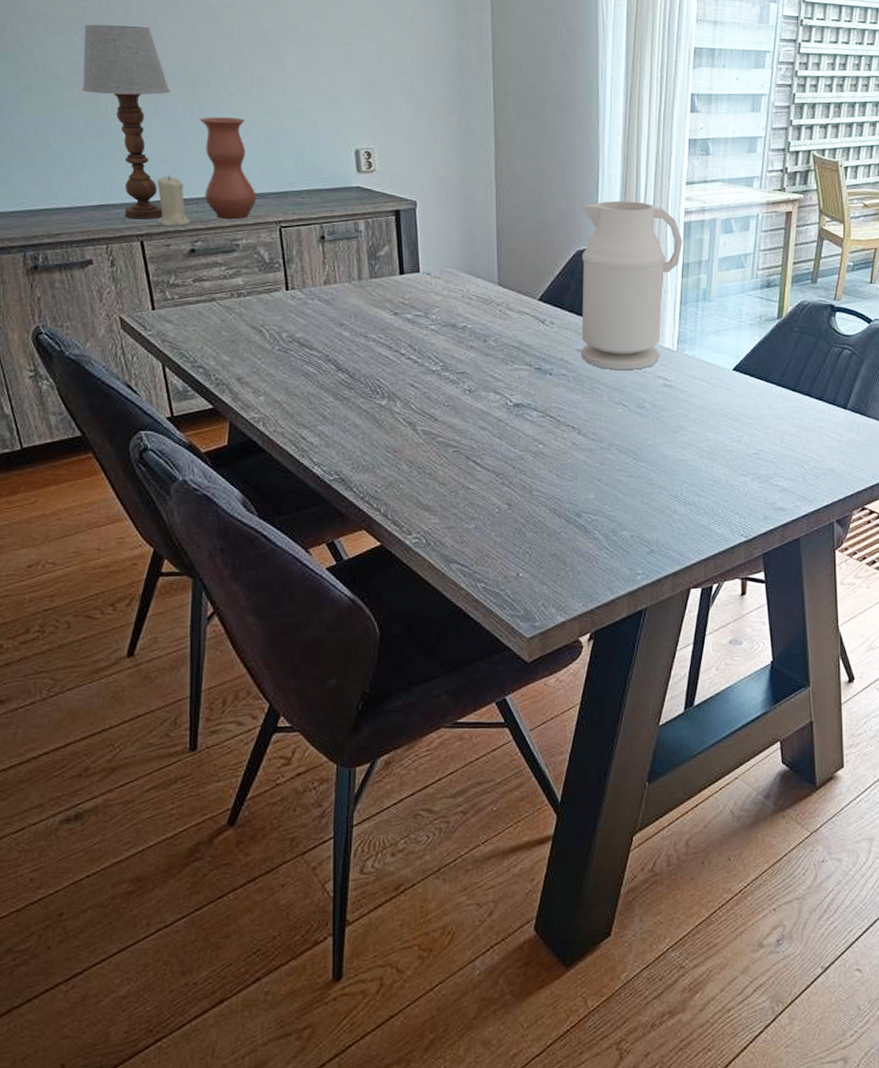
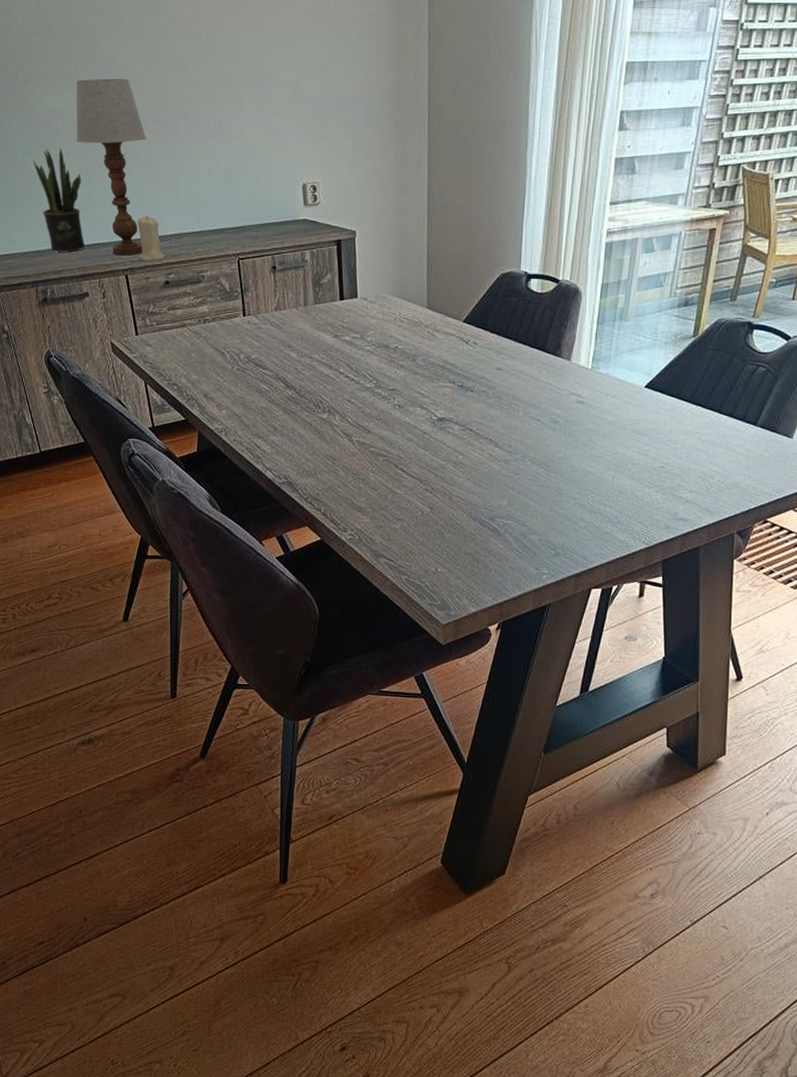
potted plant: none [25,97,90,213] -> present [32,149,86,252]
vase: present [199,117,257,220] -> none [170,160,219,254]
water jug: present [580,200,682,371] -> none [500,223,603,388]

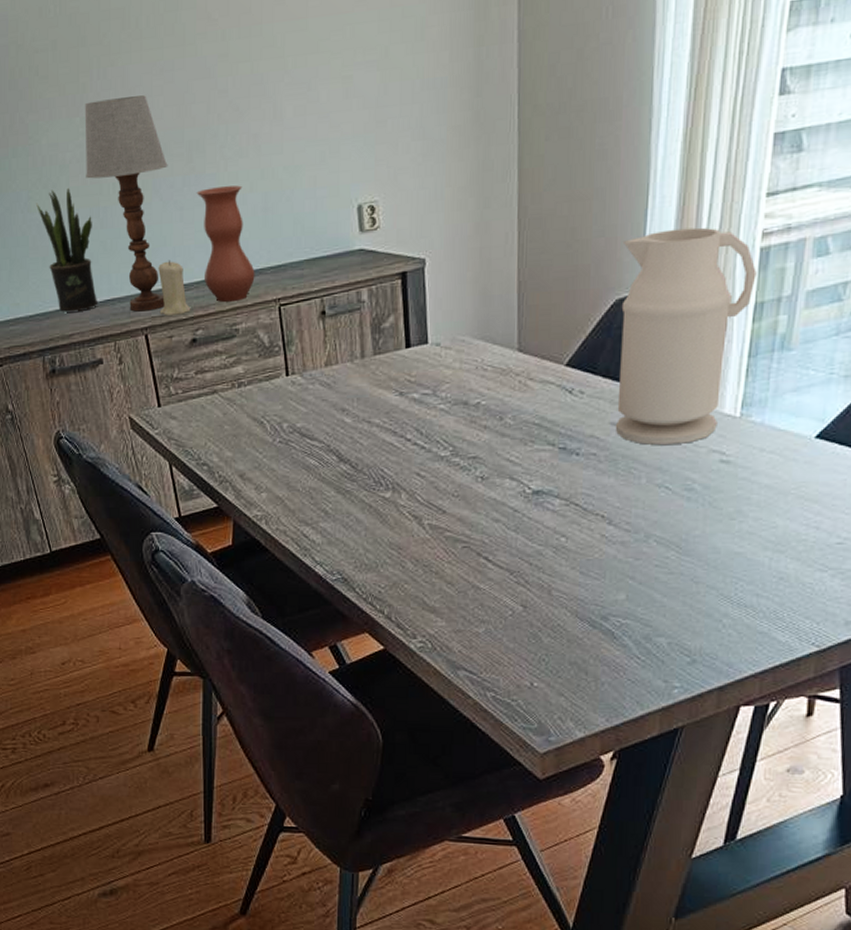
vase: none [170,160,219,254] -> present [196,185,255,303]
water jug: none [500,223,603,388] -> present [615,227,757,446]

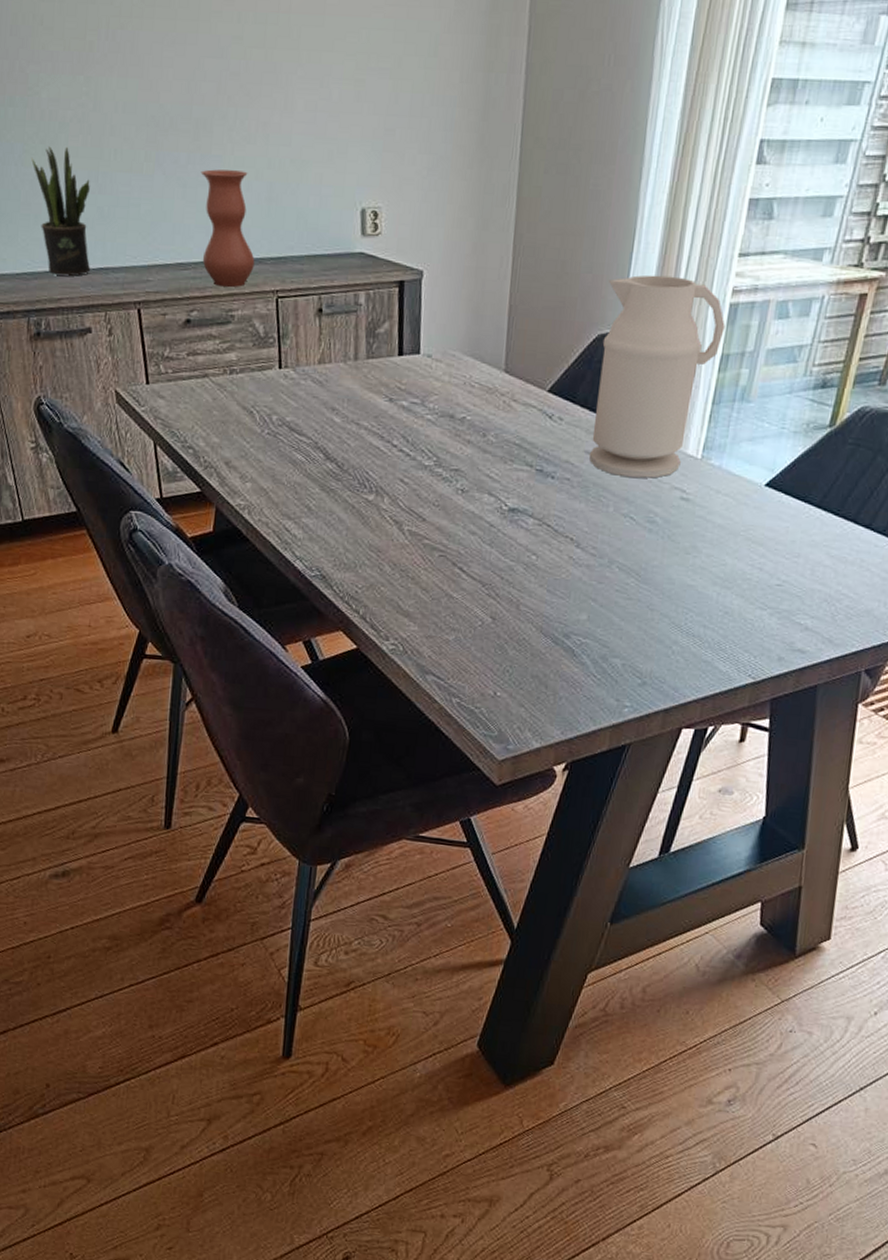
table lamp: present [85,95,168,312] -> none [86,61,174,285]
candle: present [158,259,191,317] -> none [154,236,187,294]

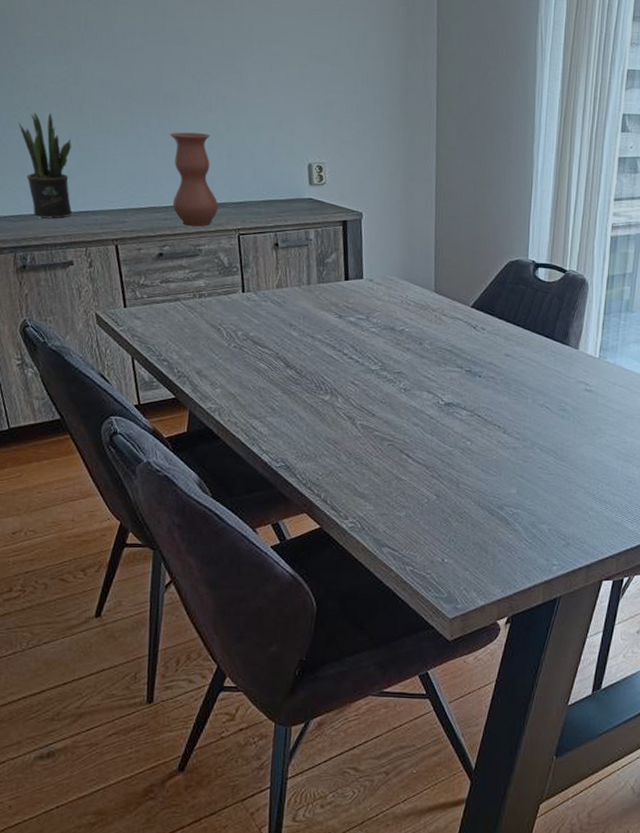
water jug: present [588,275,725,479] -> none [508,215,609,375]

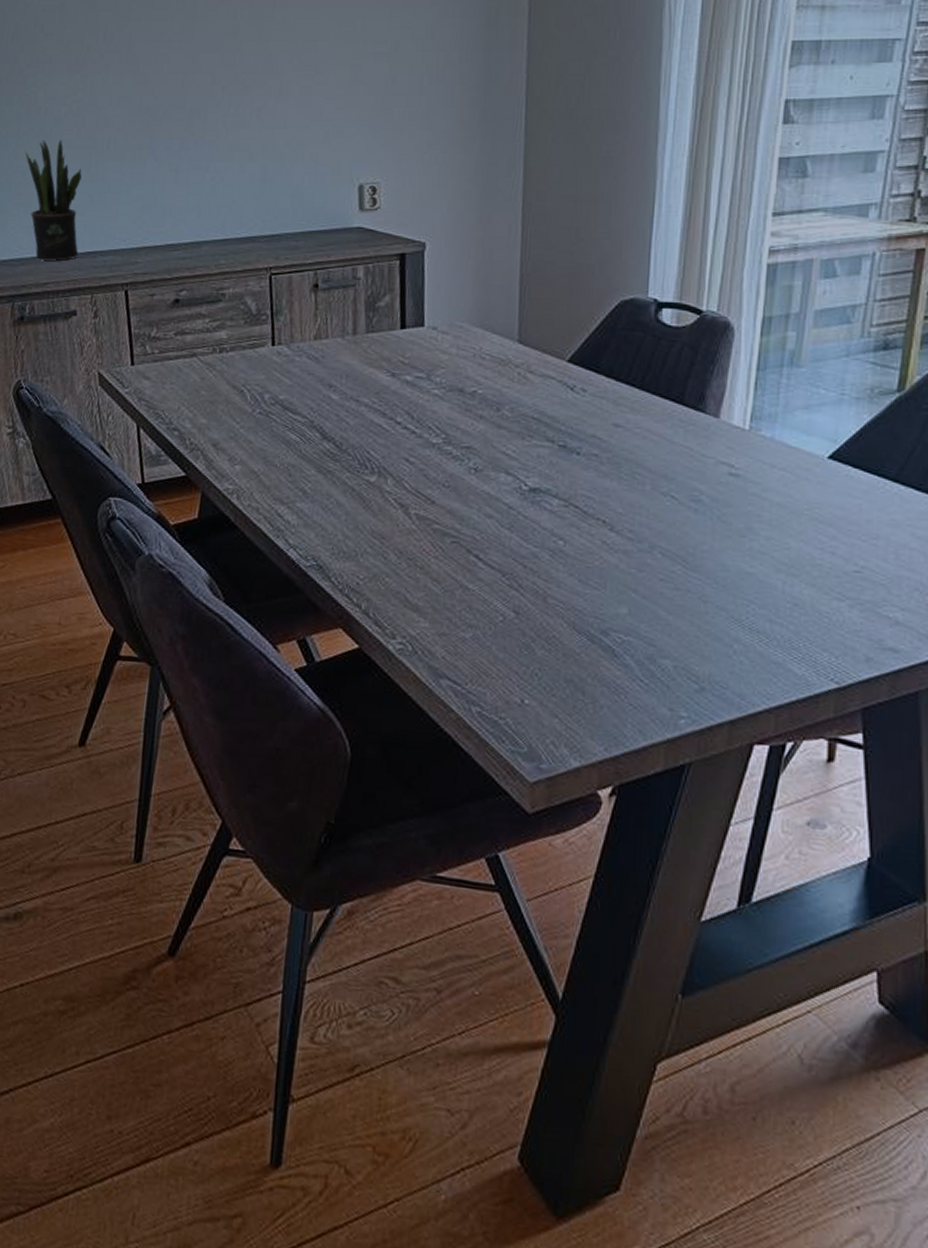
vase: present [169,132,219,227] -> none [193,154,248,267]

